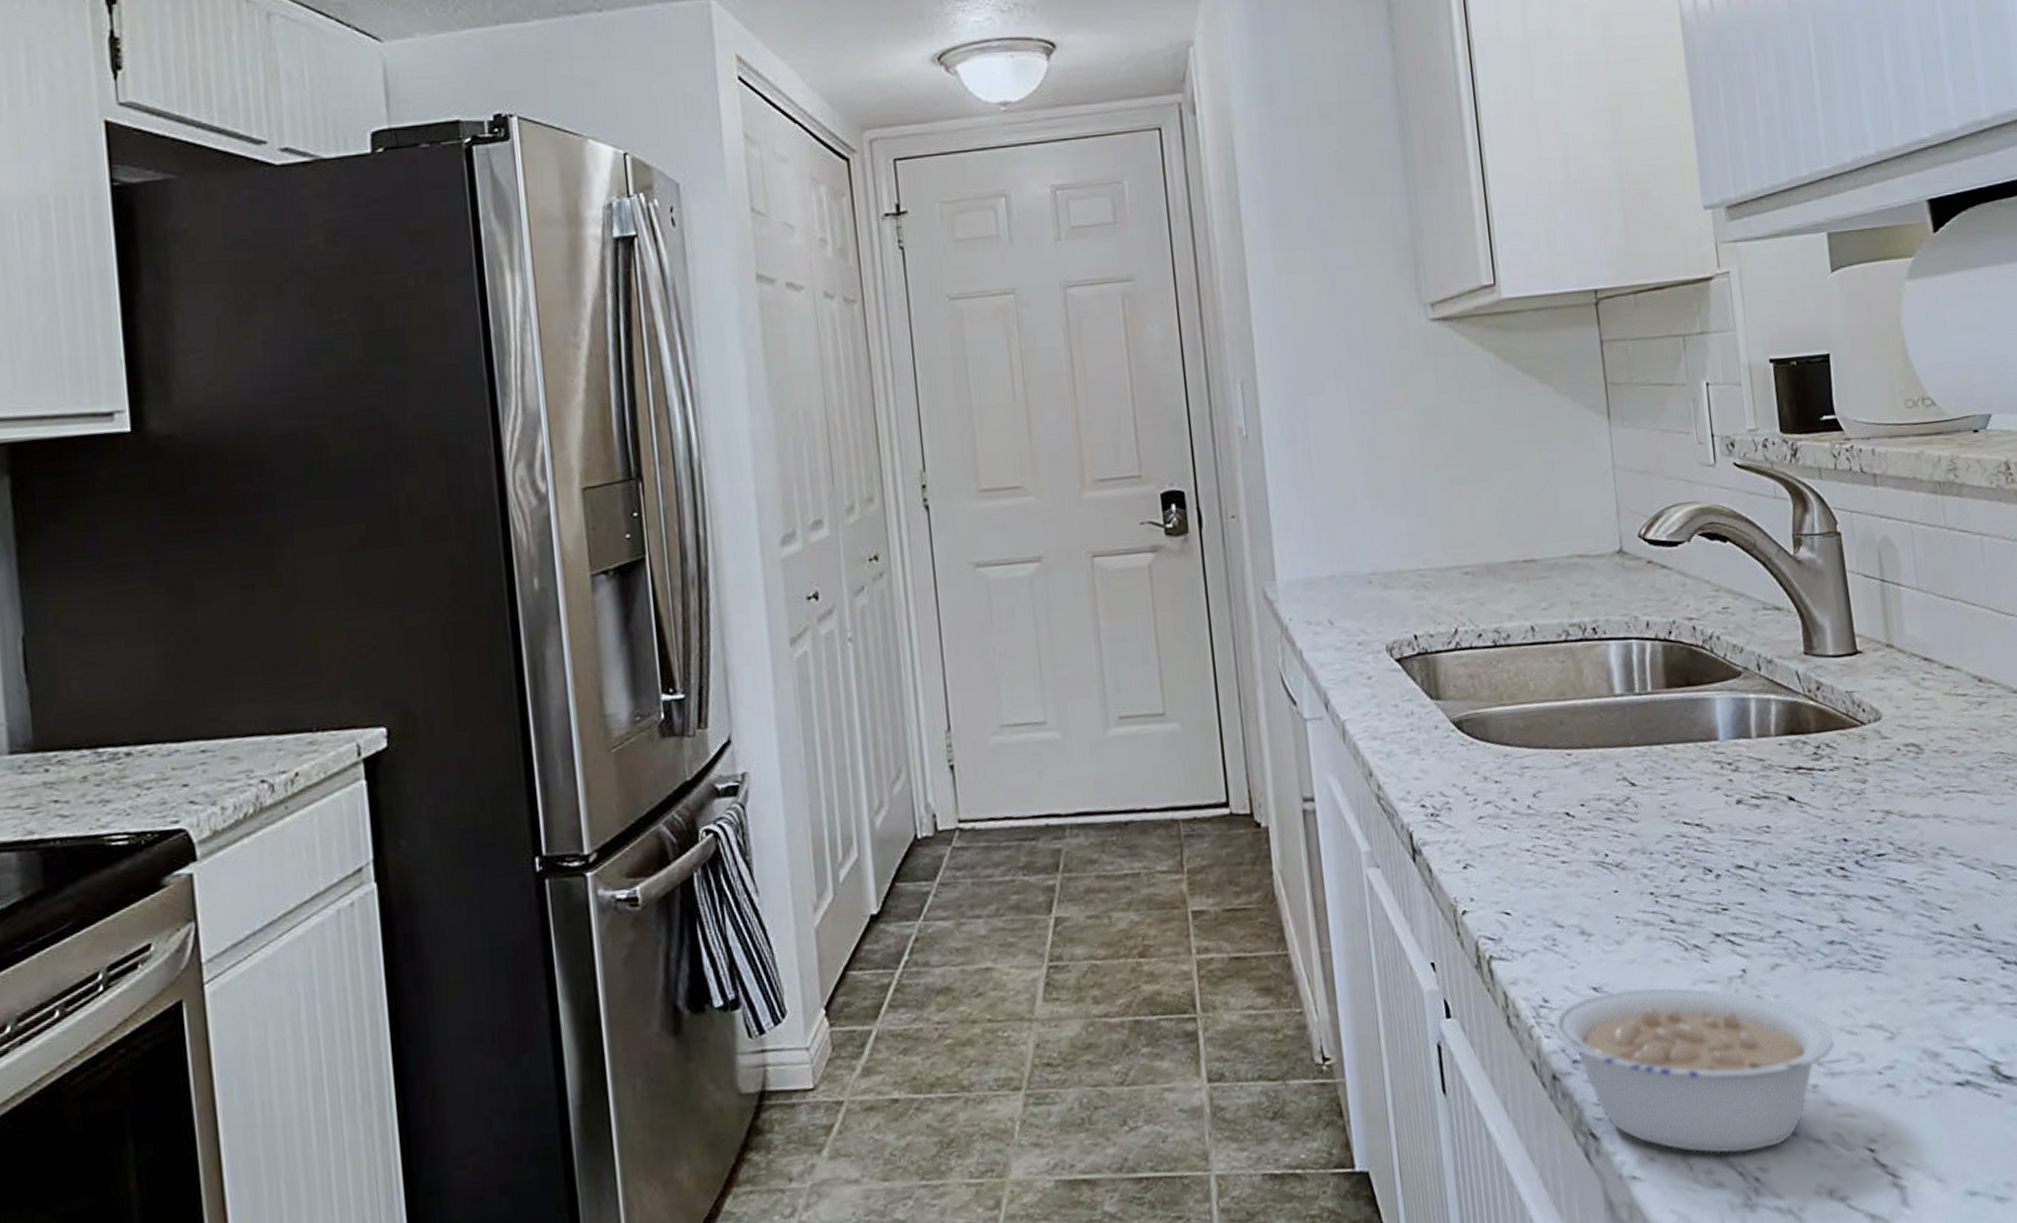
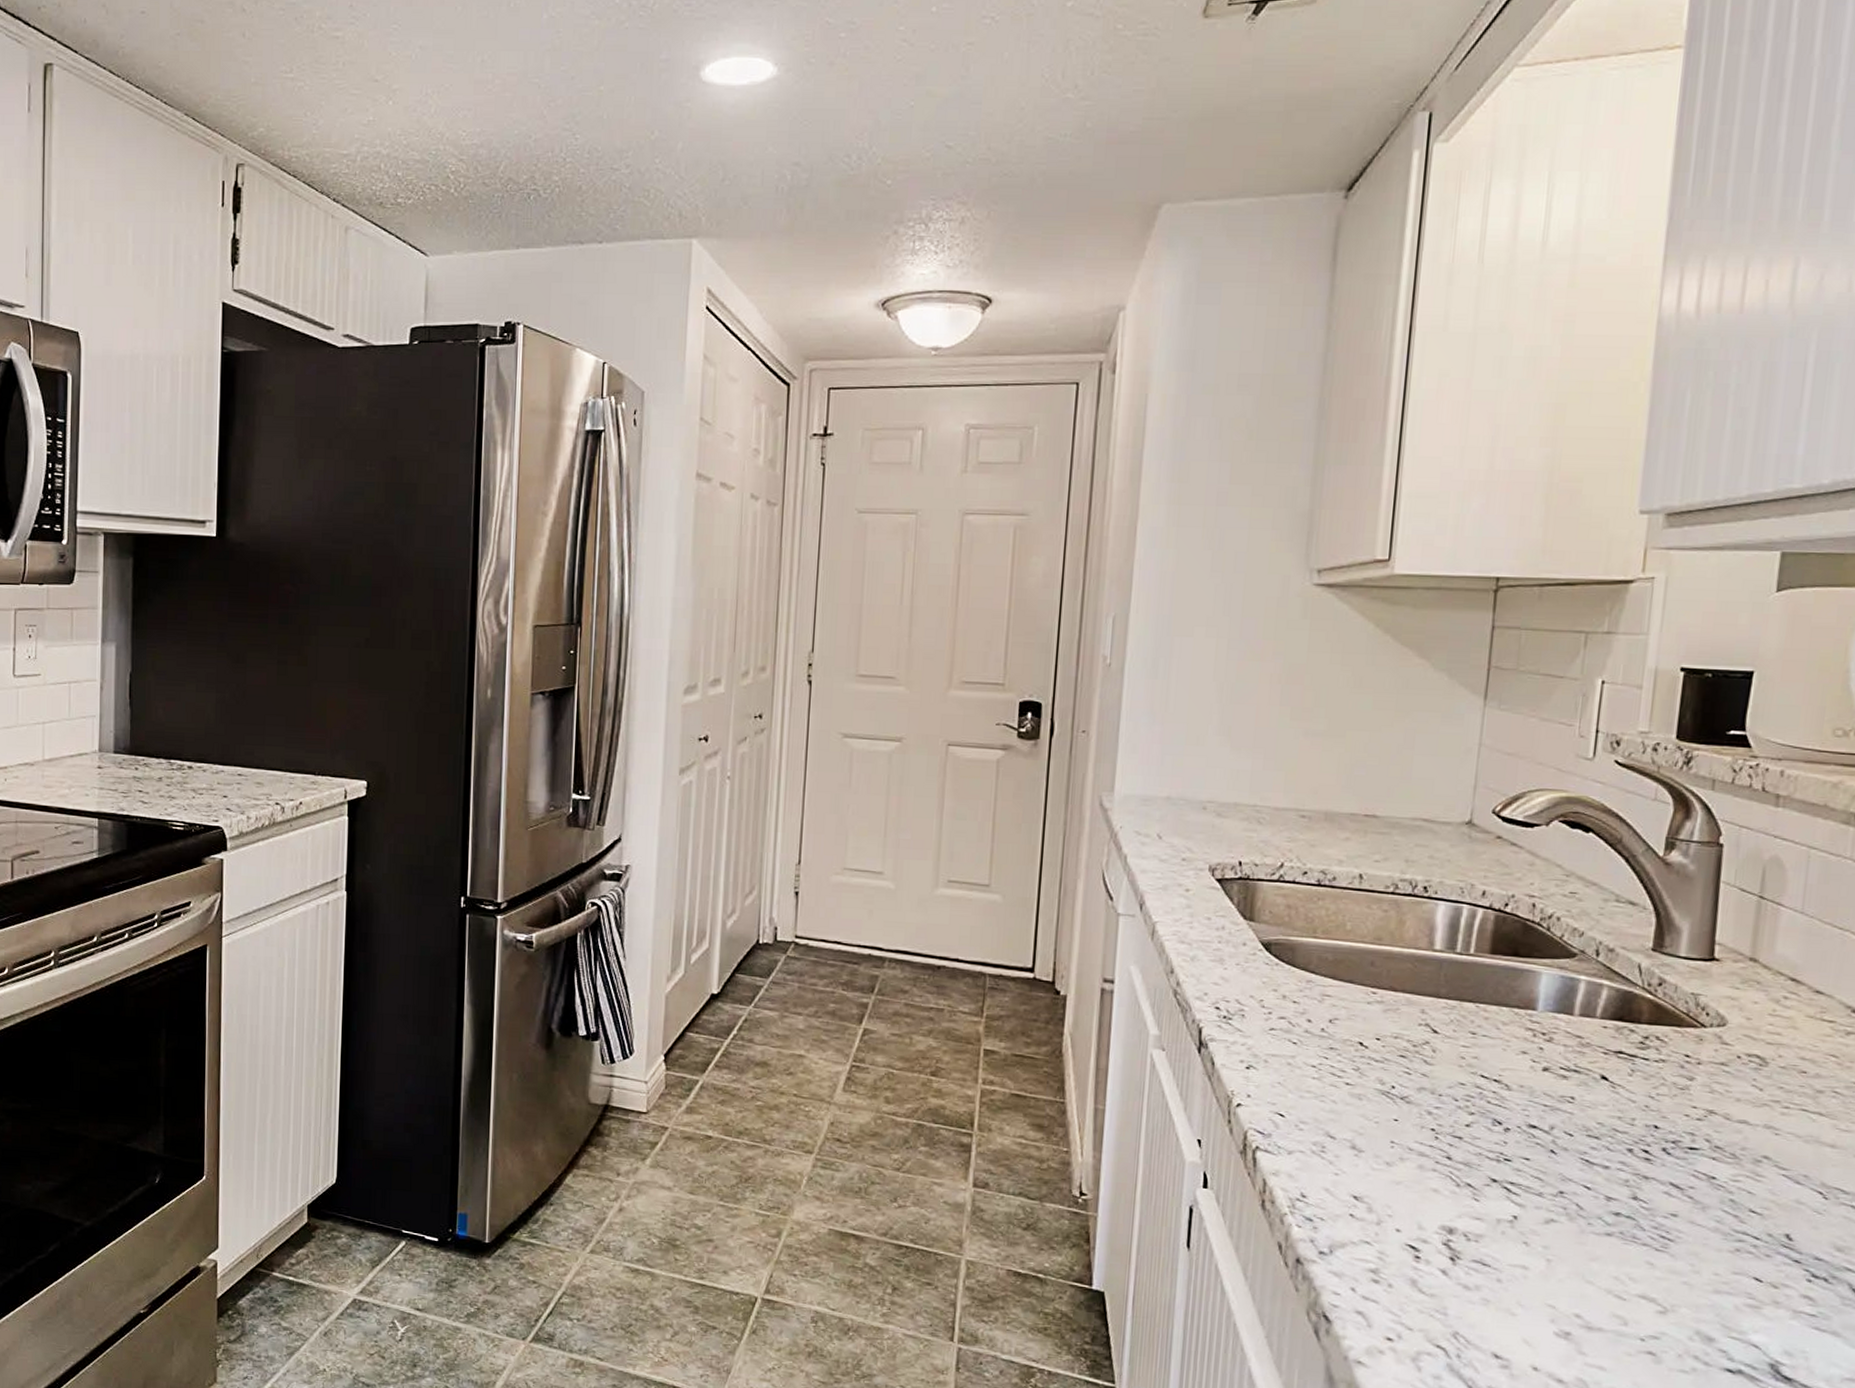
legume: present [1552,986,1849,1154] -> none [1305,1202,1611,1374]

